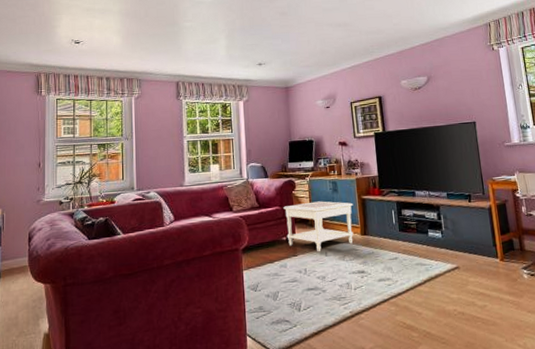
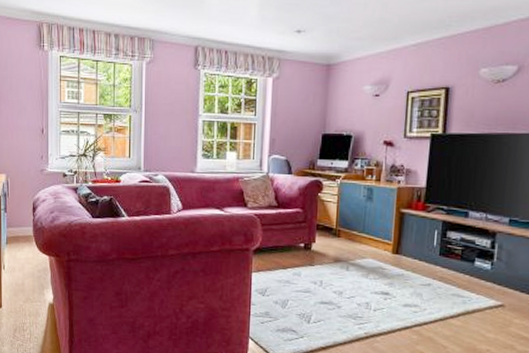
side table: present [283,201,354,252] -> none [305,208,389,265]

